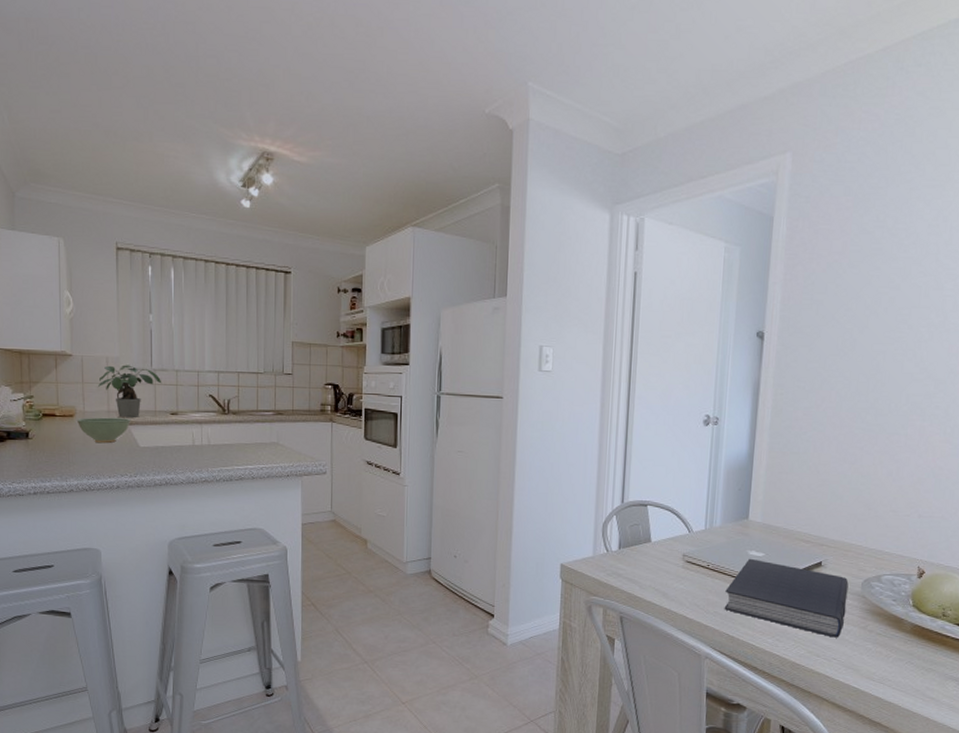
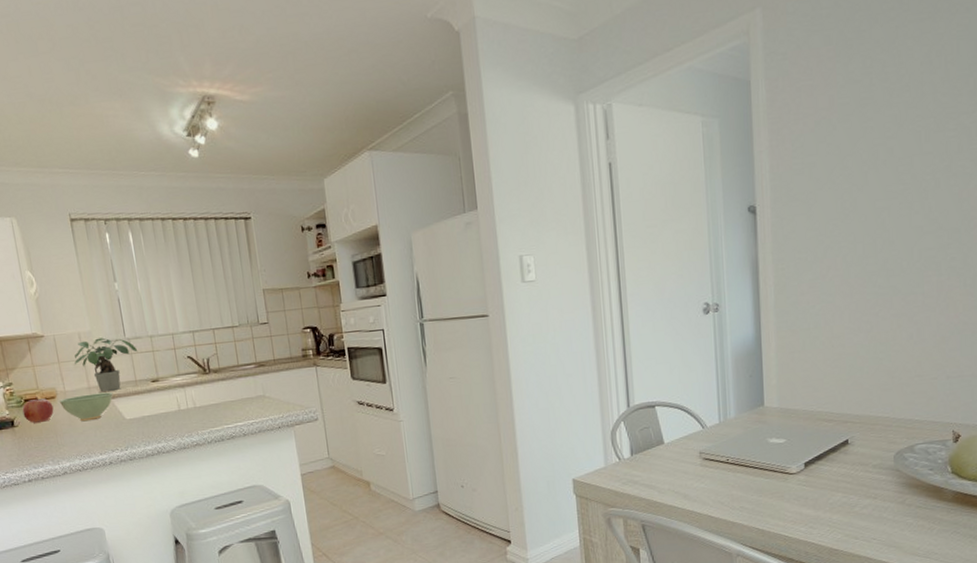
fruit: none [39,413,70,438] -> present [22,397,54,423]
book: present [724,558,849,638] -> none [749,446,881,517]

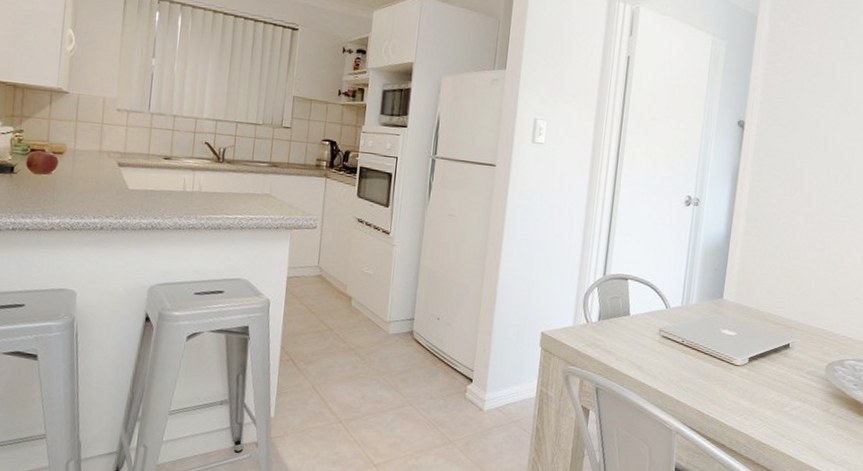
bowl: present [59,392,113,422] -> none [65,156,123,183]
potted plant: present [74,337,138,392] -> none [92,105,159,159]

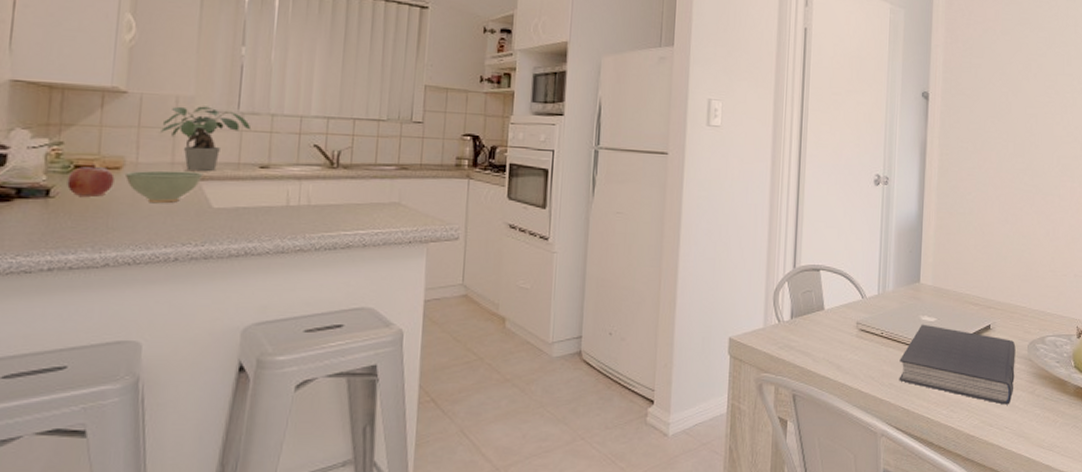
bowl: none [65,156,123,183] -> present [124,170,204,204]
potted plant: none [92,105,159,159] -> present [161,106,252,171]
book: none [696,336,814,419] -> present [899,324,1016,405]

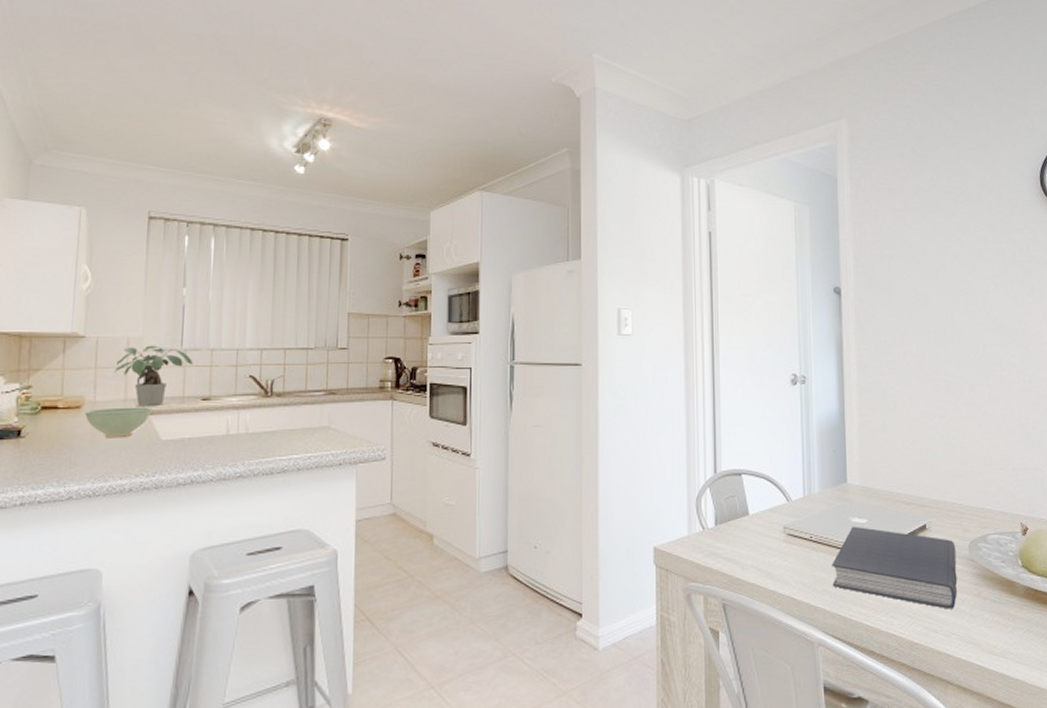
fruit: present [67,164,115,197] -> none [35,404,76,435]

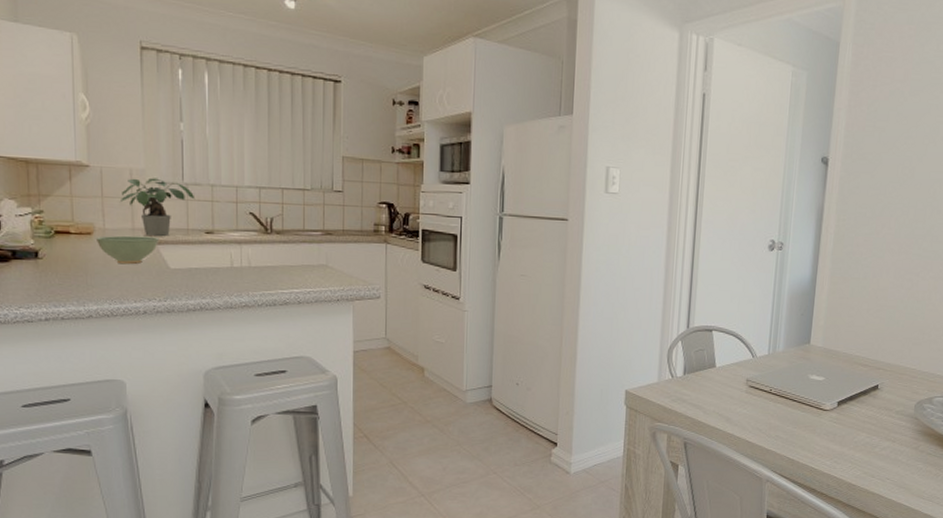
book: present [832,526,958,609] -> none [785,382,903,459]

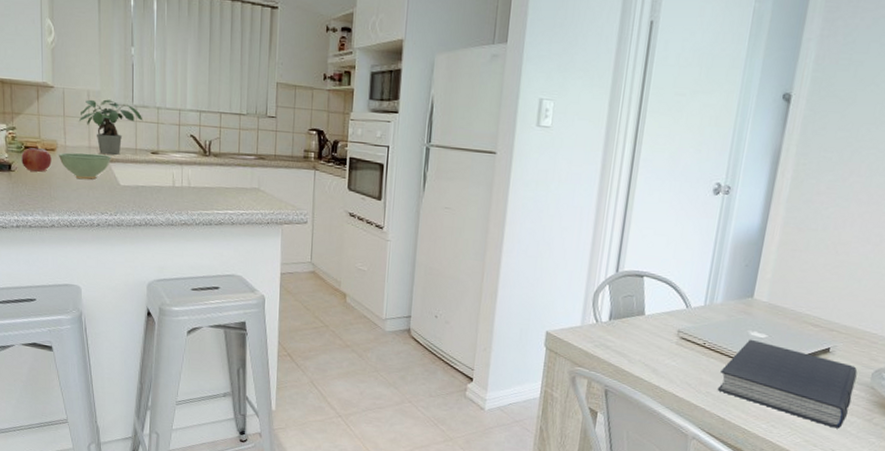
fruit: none [51,230,88,258] -> present [21,146,52,172]
book: none [785,382,903,459] -> present [717,339,858,429]

